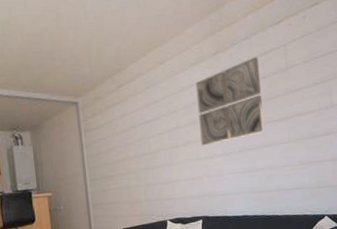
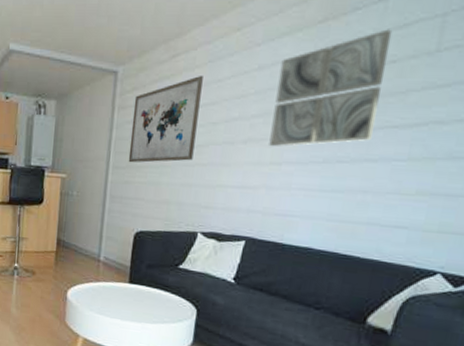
wall art: none [96,98,151,175] -> present [128,75,203,163]

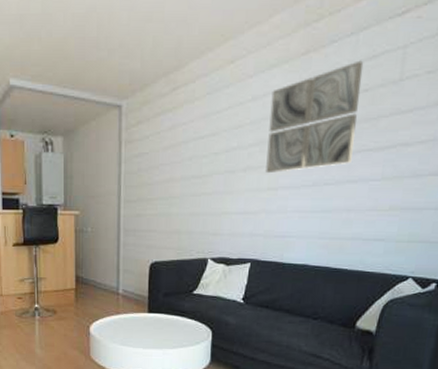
wall art: present [128,75,203,163] -> none [138,107,203,196]

